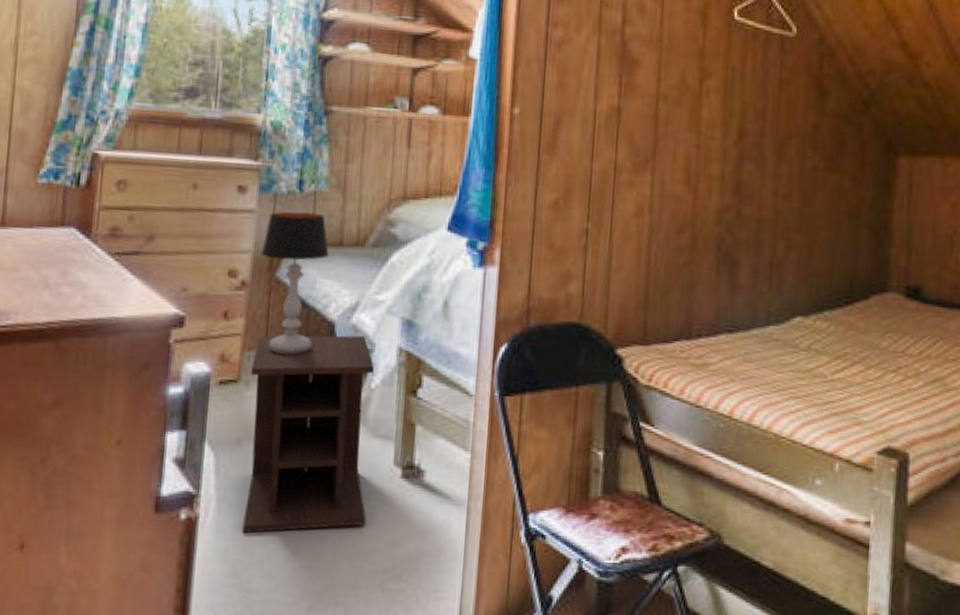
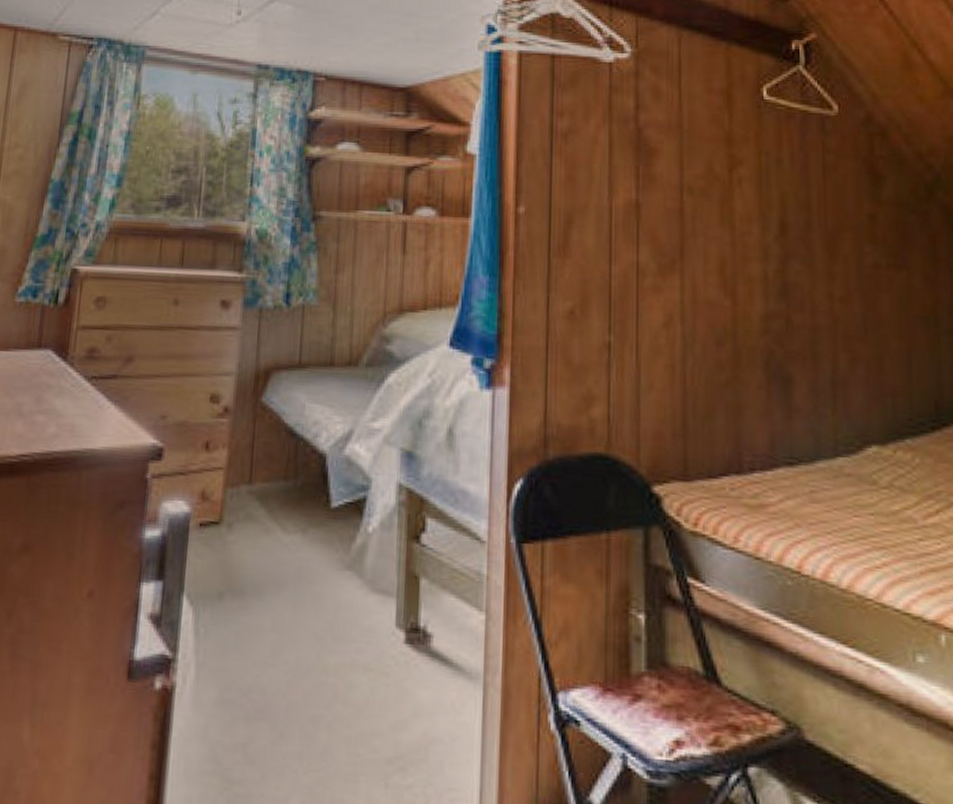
nightstand: present [242,335,374,533] -> none [224,469,371,708]
table lamp: present [260,211,329,355] -> none [245,327,319,492]

